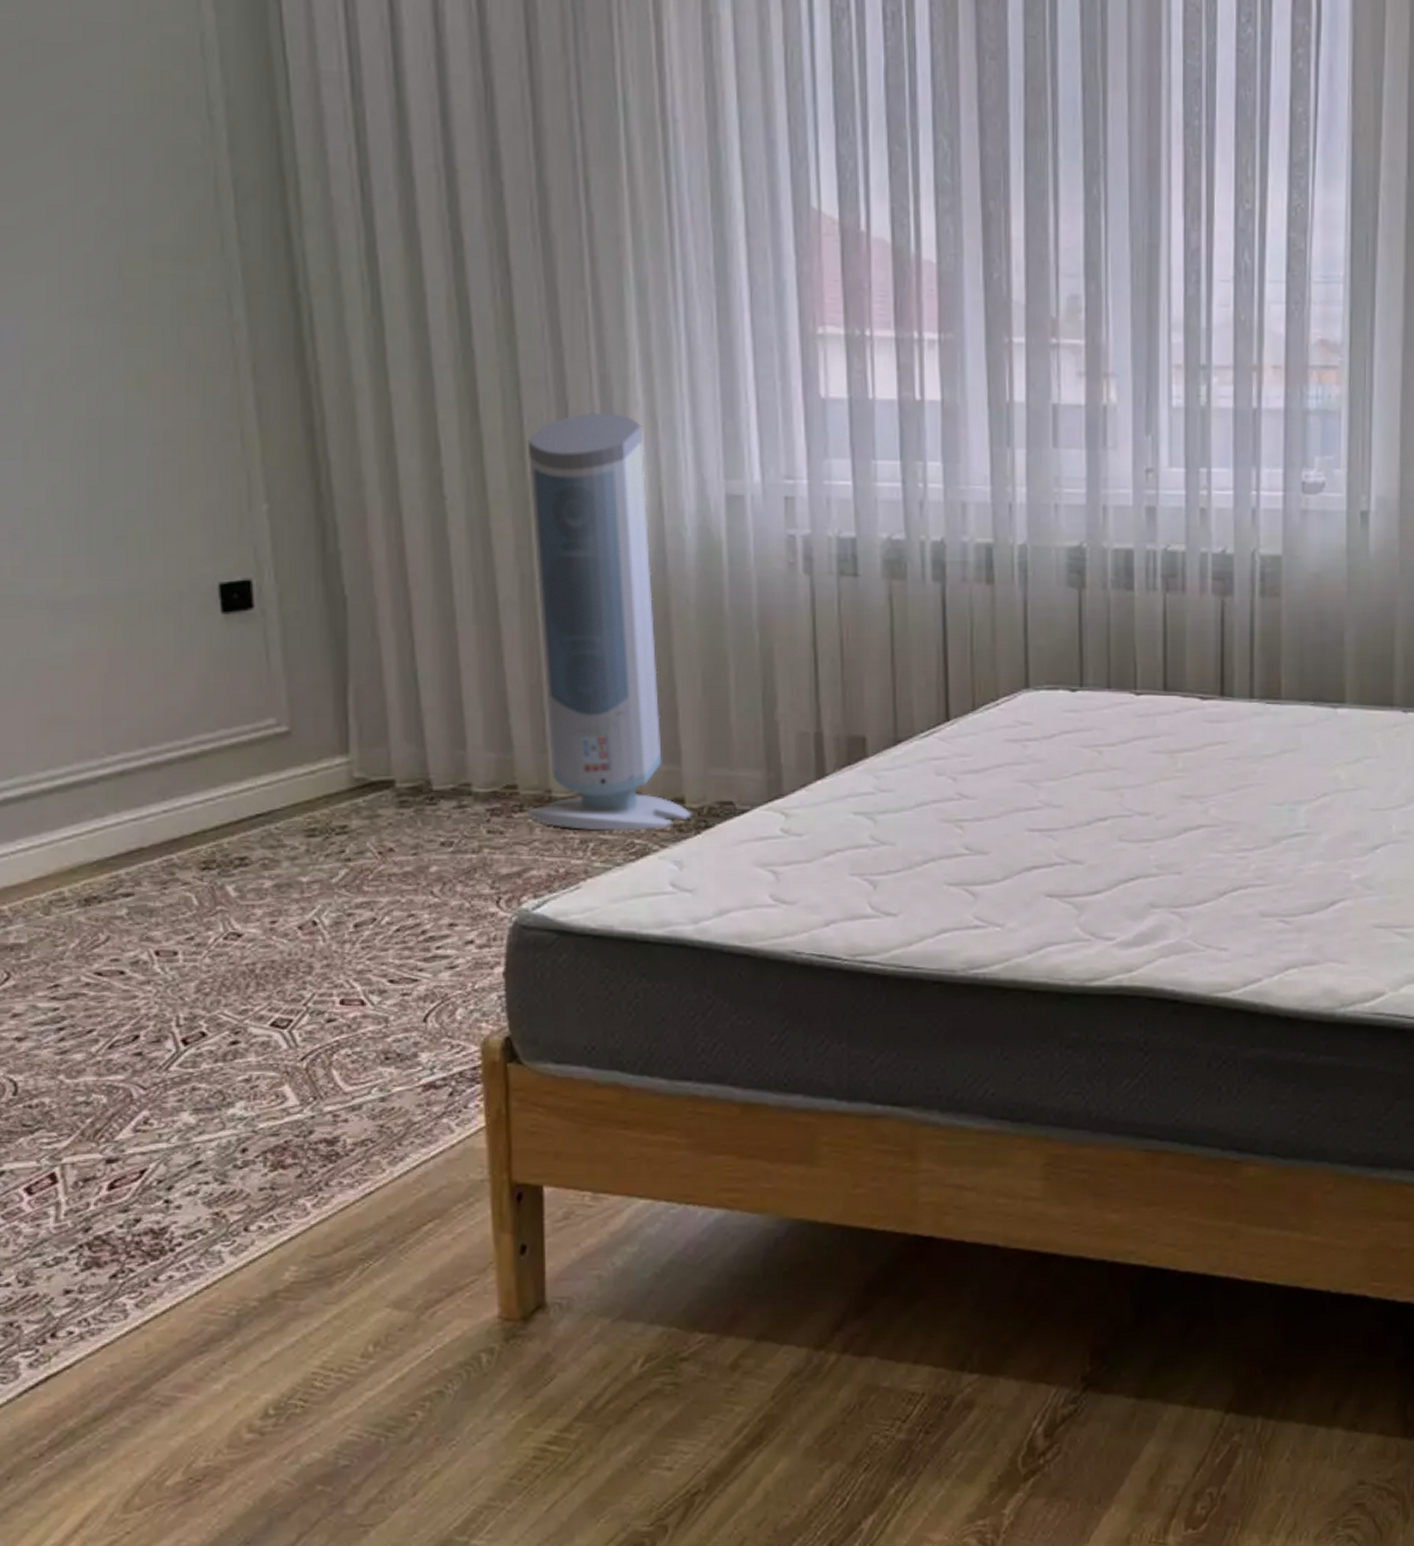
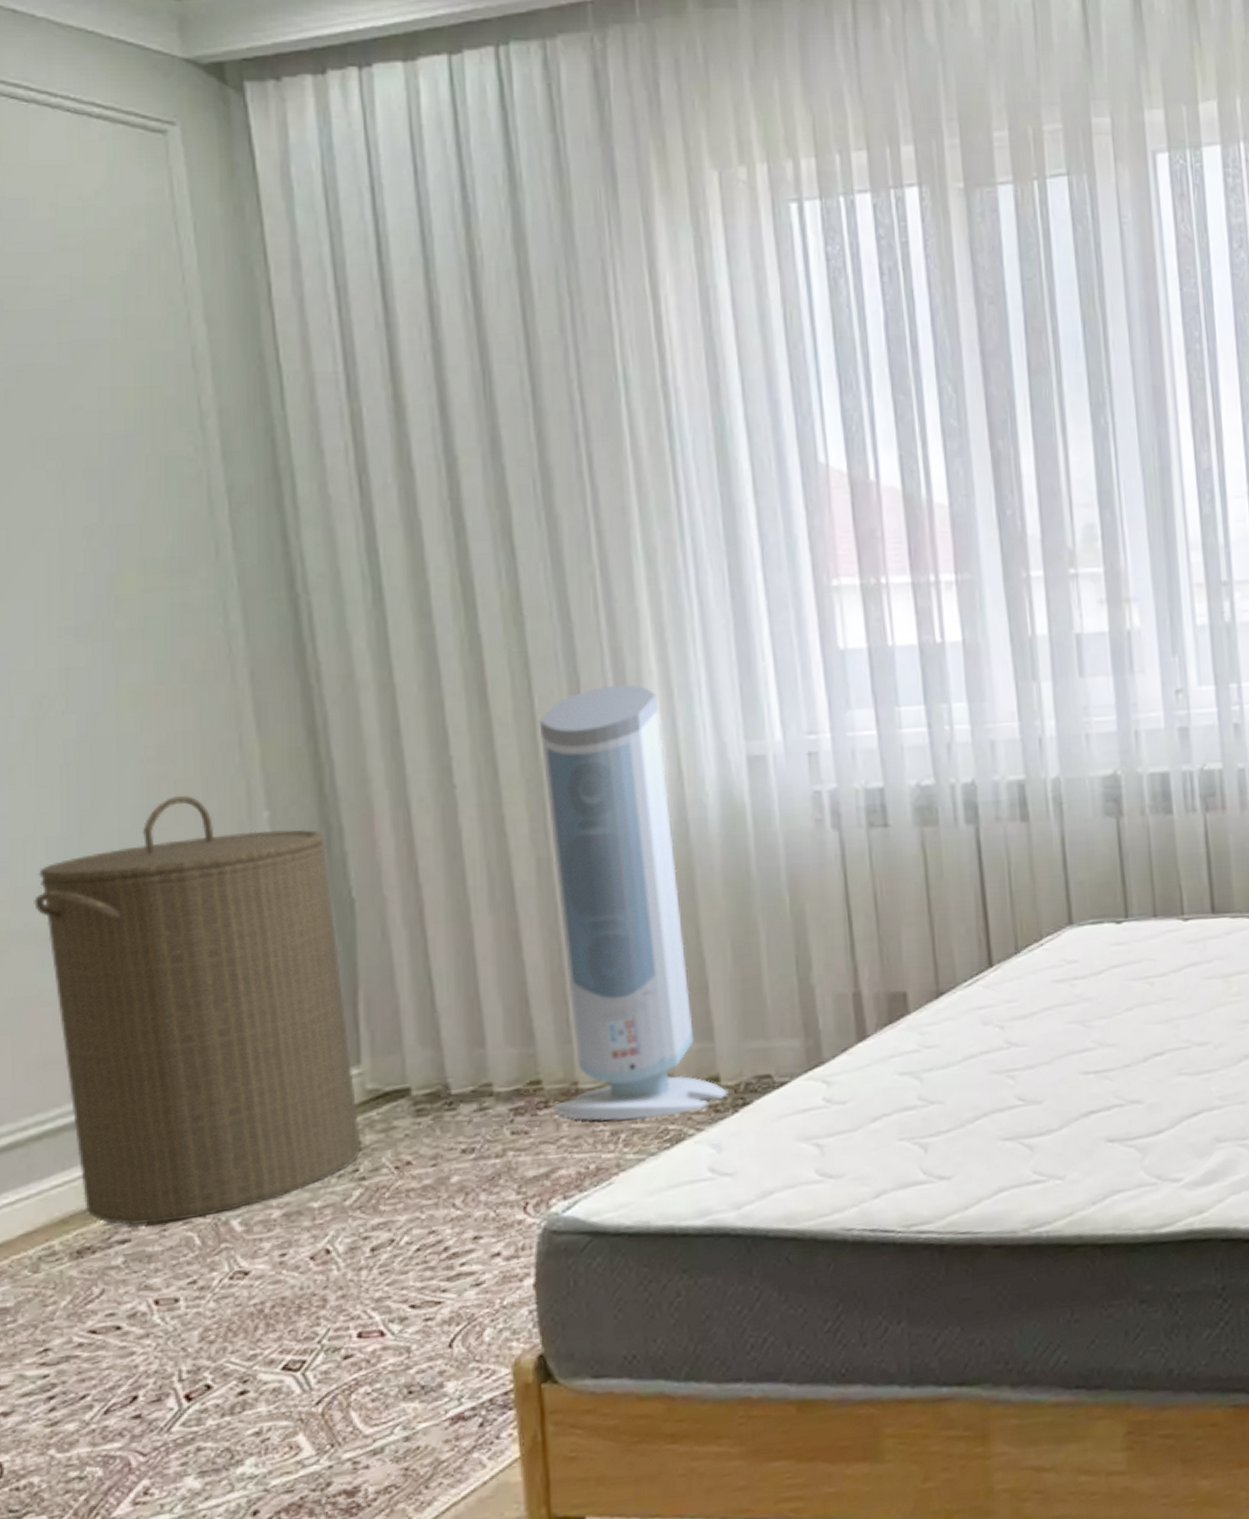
laundry hamper: none [46,480,349,882] -> present [34,795,363,1226]

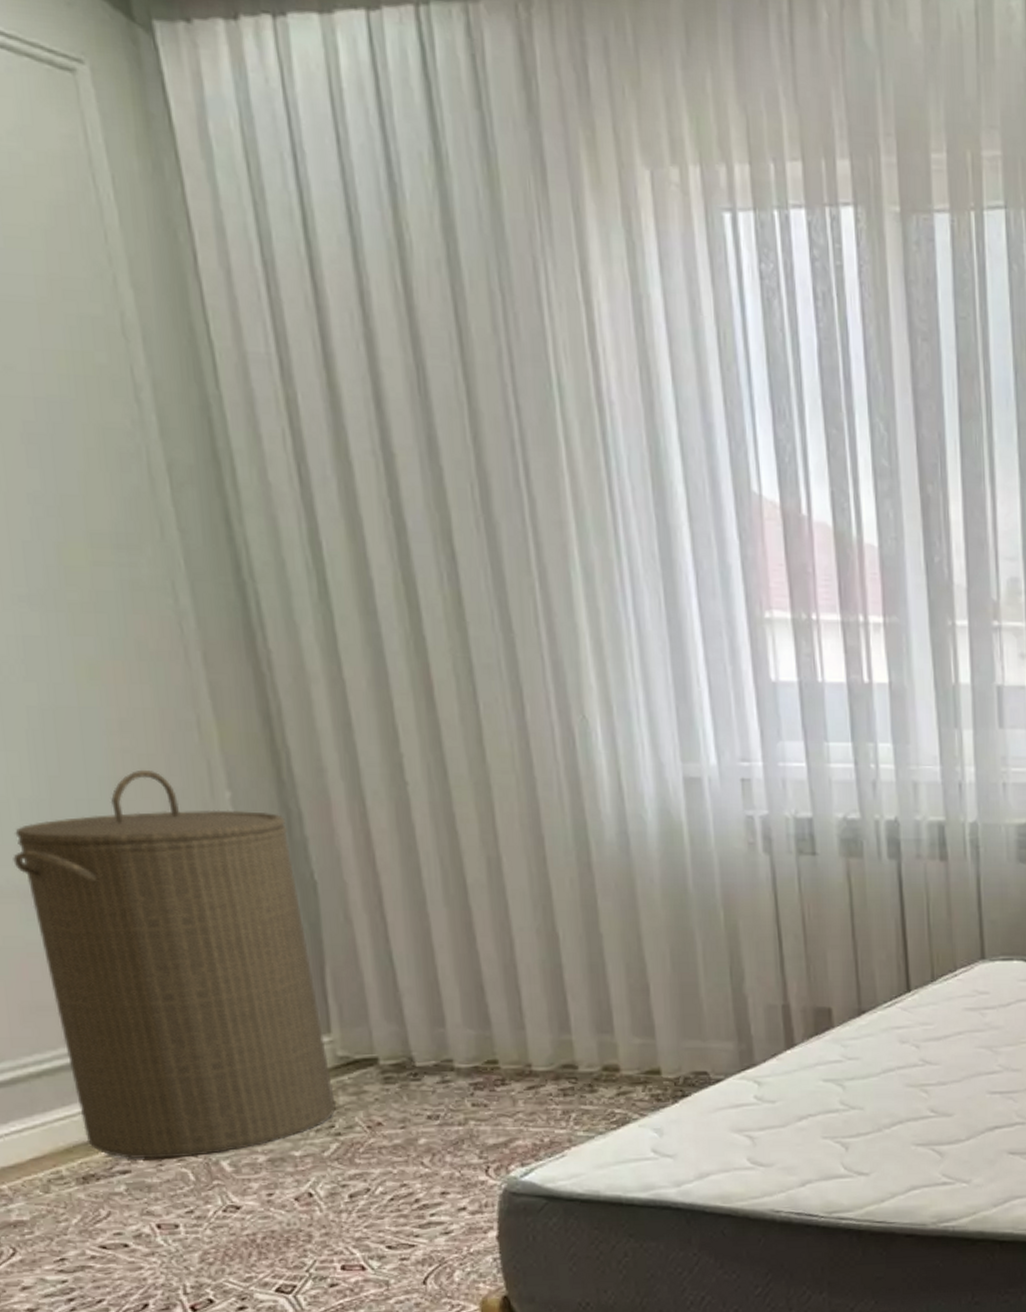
air purifier: present [539,685,729,1121] -> none [484,697,669,1102]

